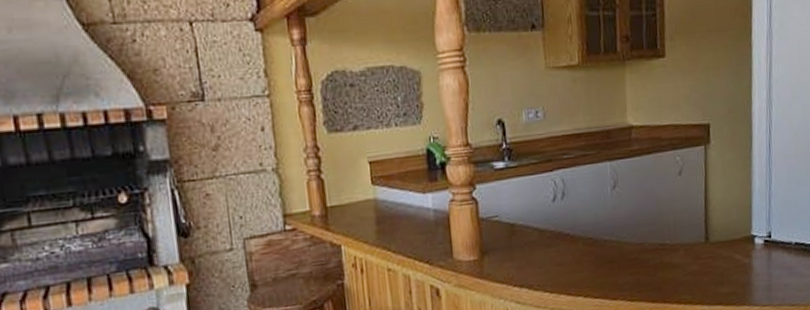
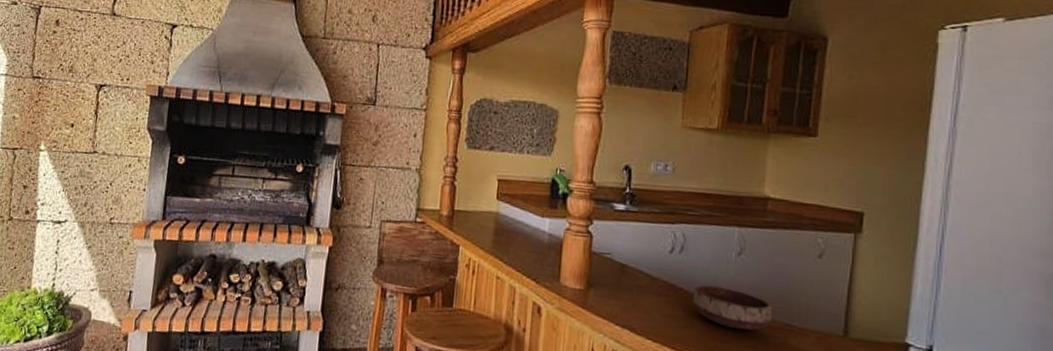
bowl: none [579,223,648,261] -> present [692,285,772,330]

